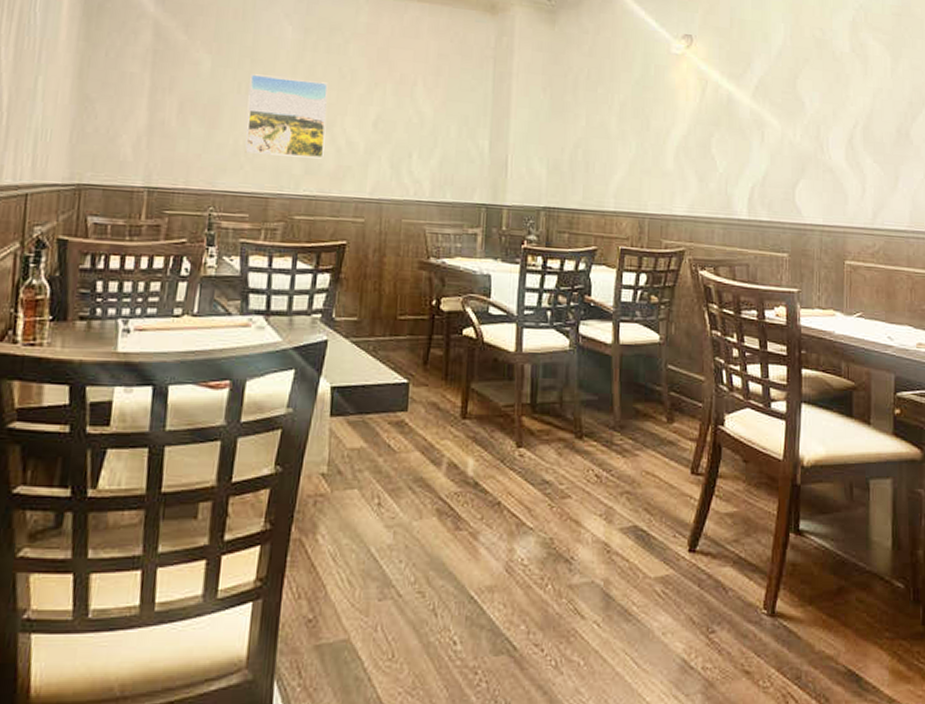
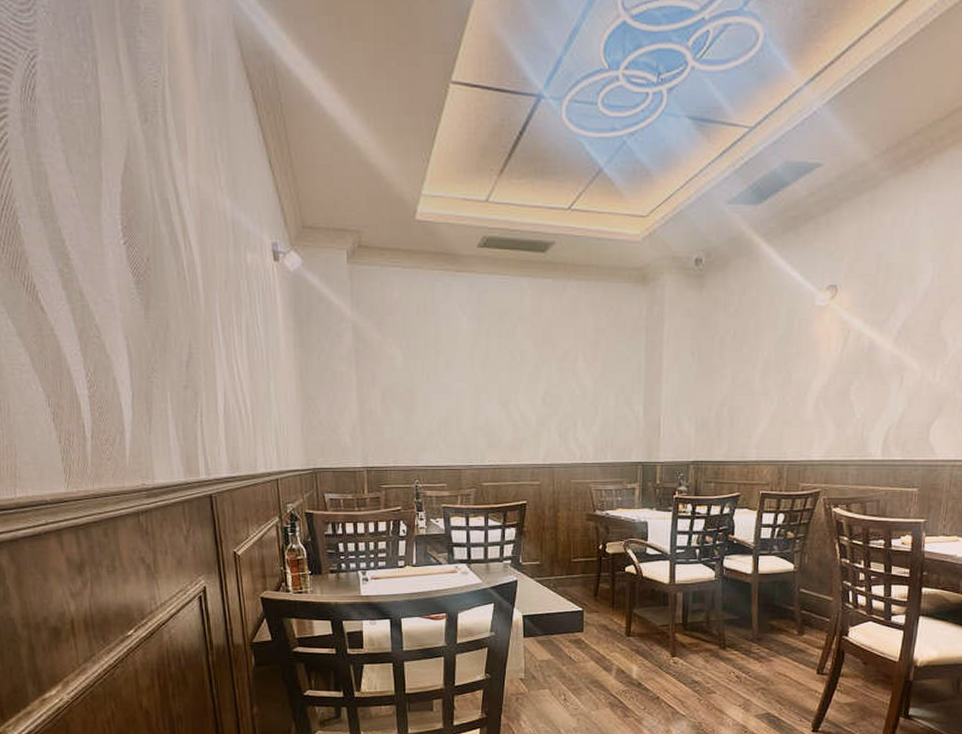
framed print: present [245,74,328,159] -> none [436,363,503,433]

